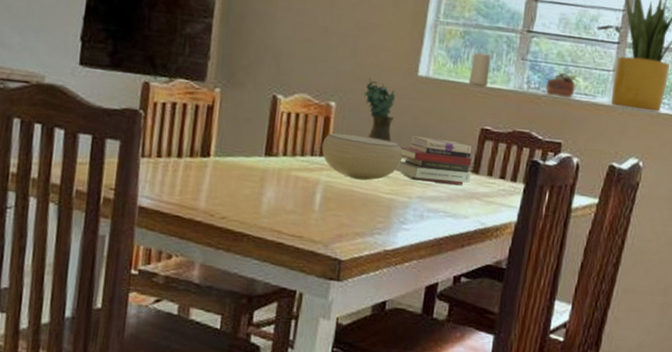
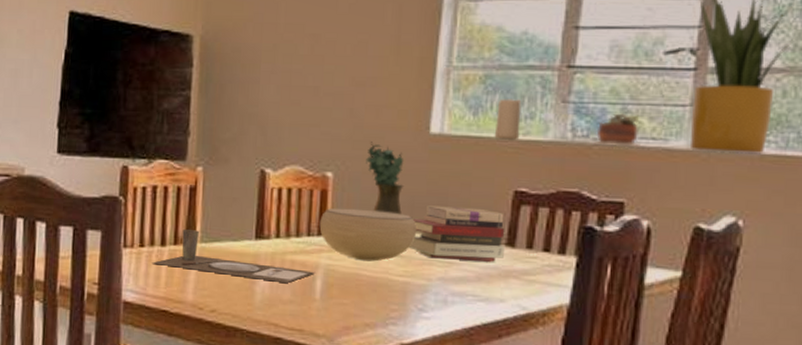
place setting: none [168,144,316,196] -> present [152,229,315,284]

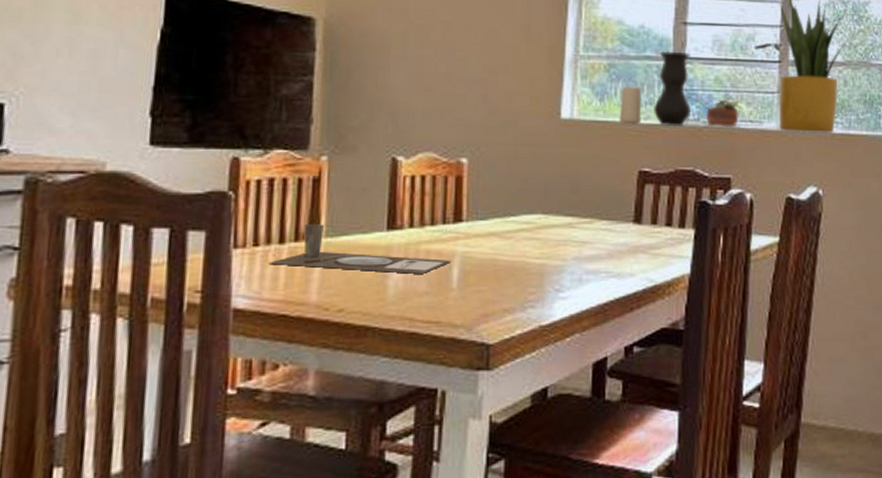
bowl: present [319,208,417,262] -> none [455,194,552,246]
vase: present [366,141,404,215] -> none [500,127,538,198]
books: present [408,205,506,262] -> none [544,188,633,239]
vase: none [535,59,583,144] -> present [654,51,692,127]

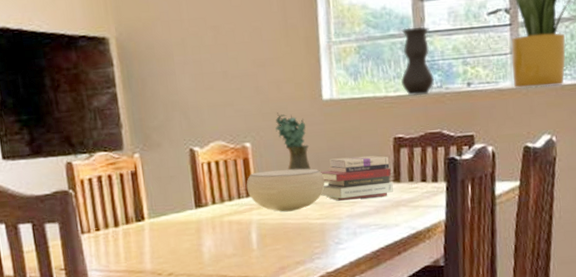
place setting: present [268,224,452,275] -> none [109,208,250,244]
bowl: none [455,194,552,246] -> present [246,168,325,212]
vase: none [500,127,538,198] -> present [275,113,311,171]
books: none [544,188,633,239] -> present [320,155,394,201]
candle: present [619,86,642,124] -> none [372,63,392,98]
succulent plant: present [704,99,741,130] -> none [447,65,480,93]

